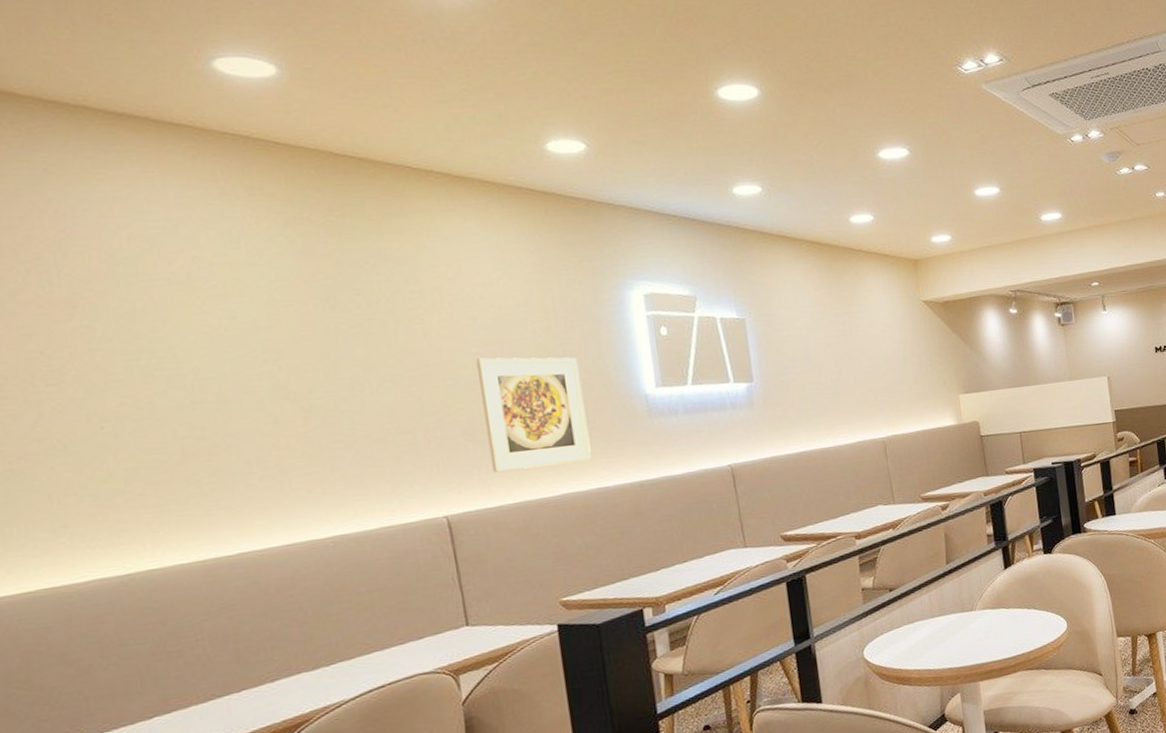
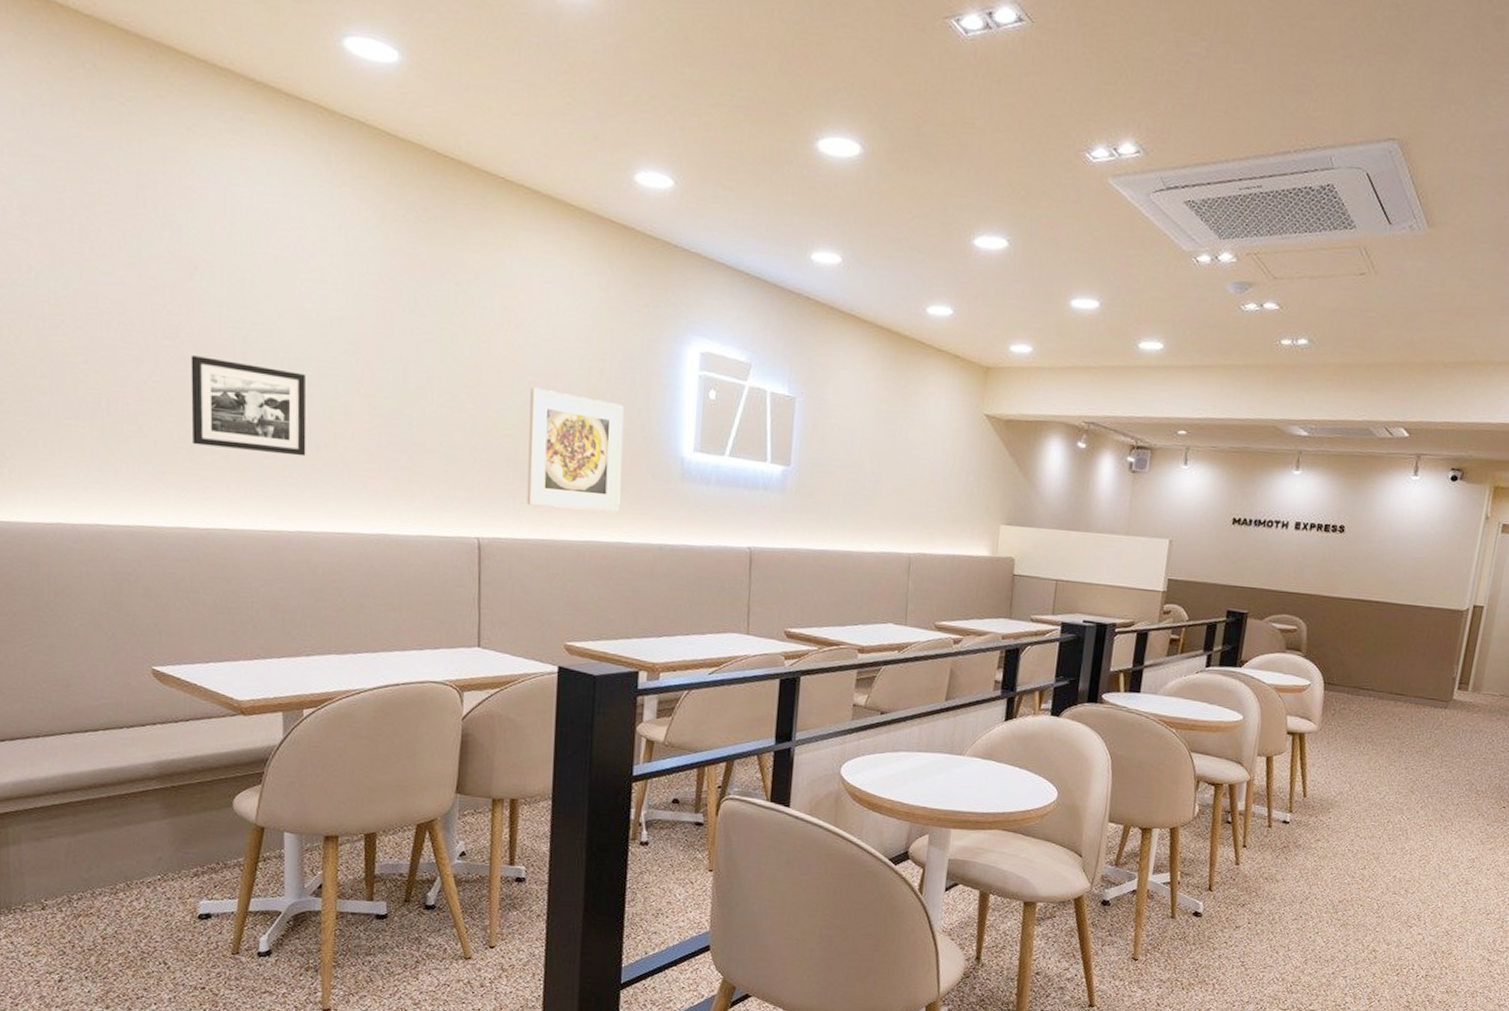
picture frame: none [81,391,236,489] -> present [191,355,307,457]

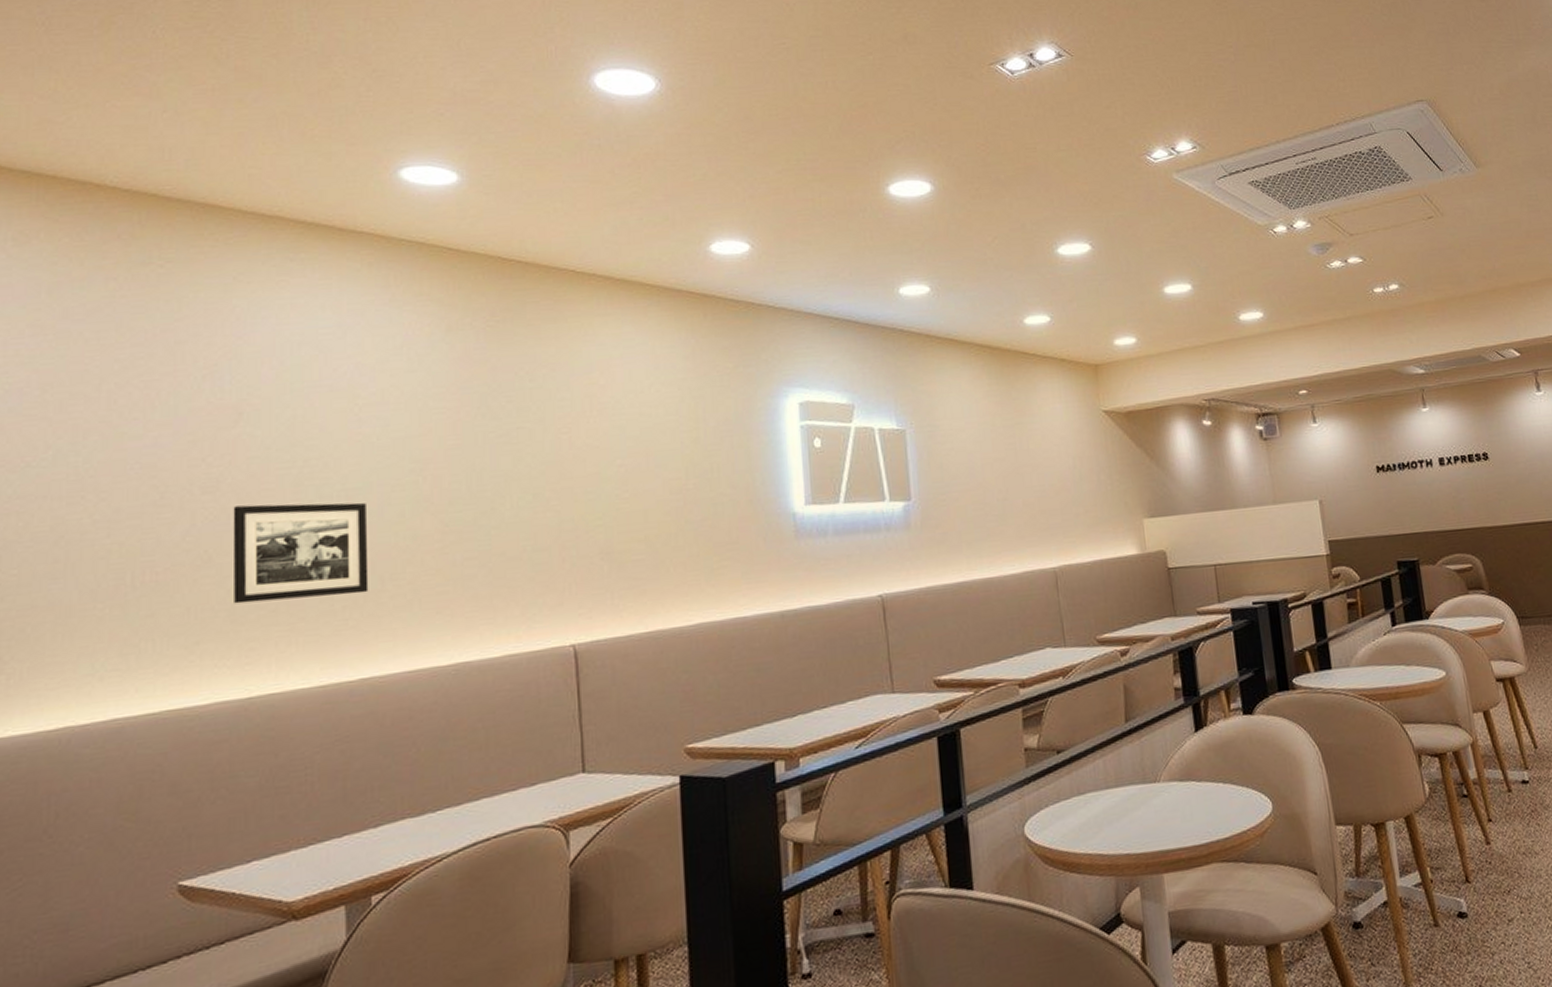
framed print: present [526,387,624,513] -> none [619,470,732,597]

